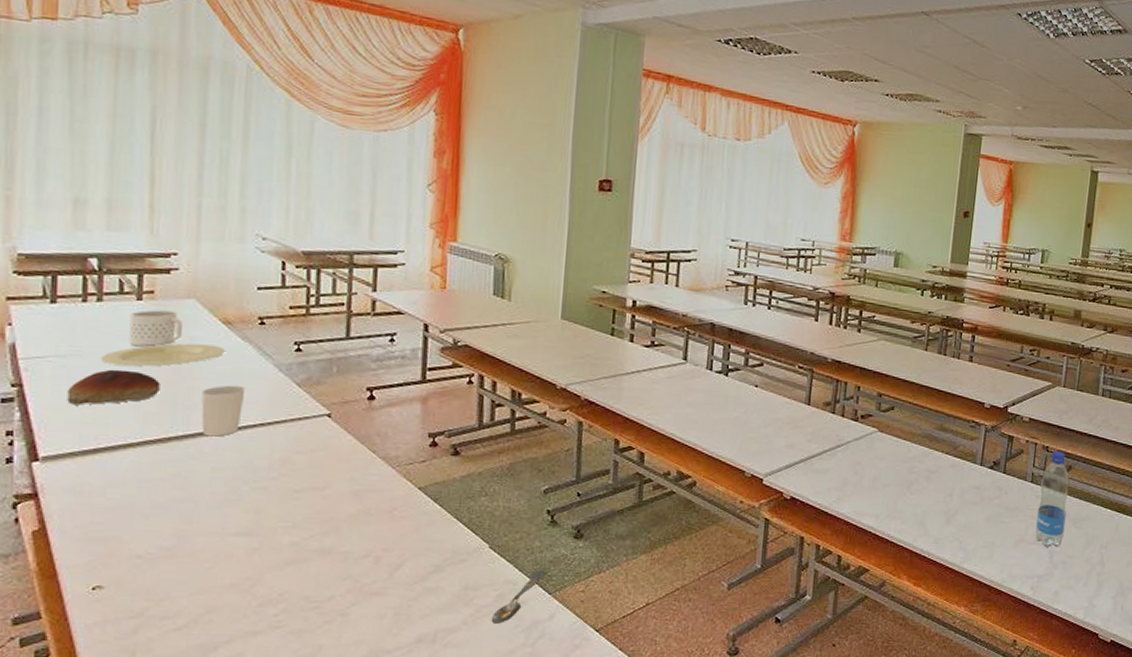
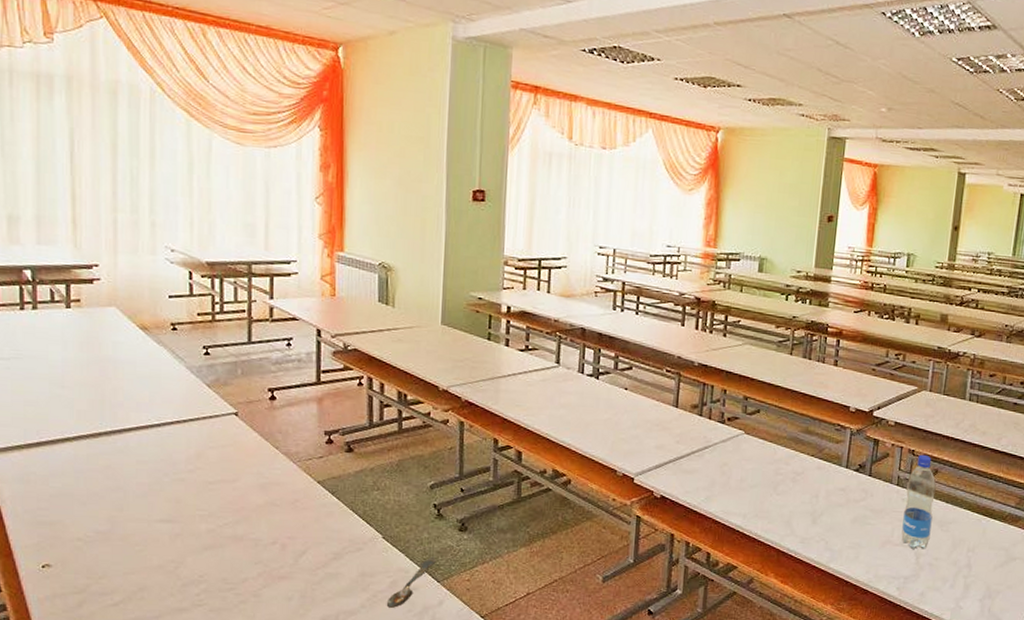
bread roll: present [67,369,160,405] -> none [12,370,90,403]
plate: present [101,343,226,366] -> none [39,347,144,368]
mug: present [129,310,184,347] -> none [61,317,107,351]
cup: present [201,385,246,437] -> none [125,385,163,433]

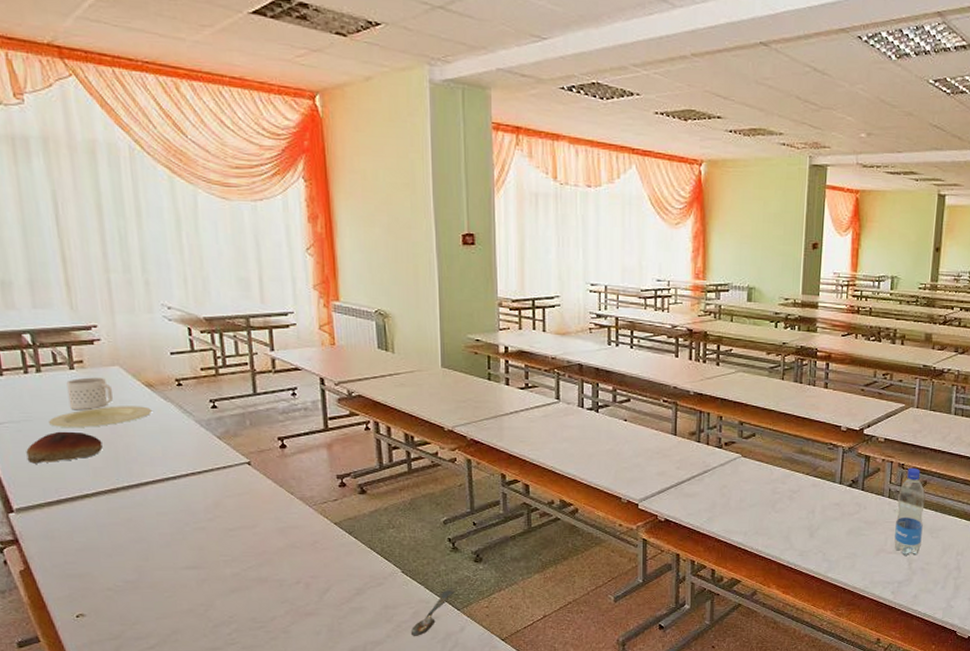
bread roll: none [12,370,90,403] -> present [26,431,103,464]
plate: none [39,347,144,368] -> present [49,406,153,427]
mug: none [61,317,107,351] -> present [66,377,113,411]

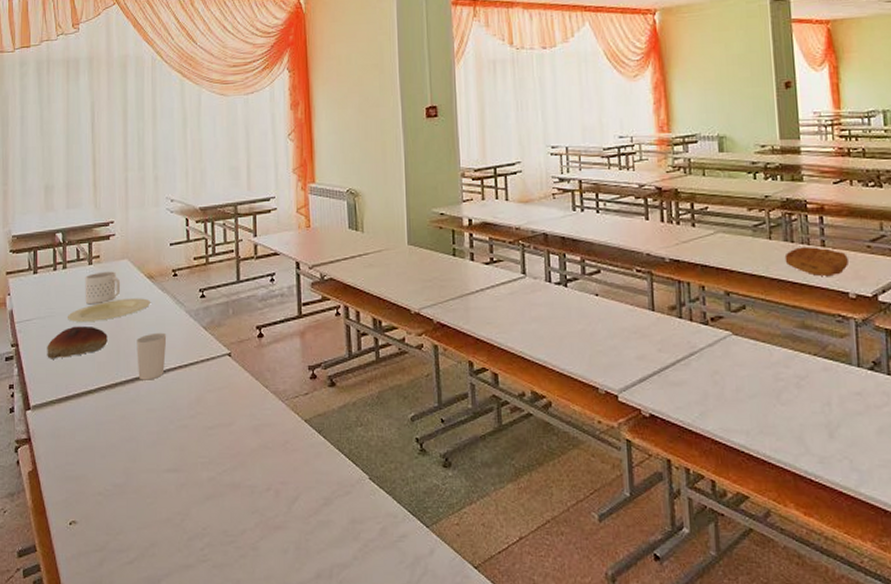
cup: none [138,440,175,486] -> present [136,332,167,380]
spoon: present [410,587,455,636] -> none [378,498,423,559]
bread: none [793,388,845,412] -> present [784,247,848,276]

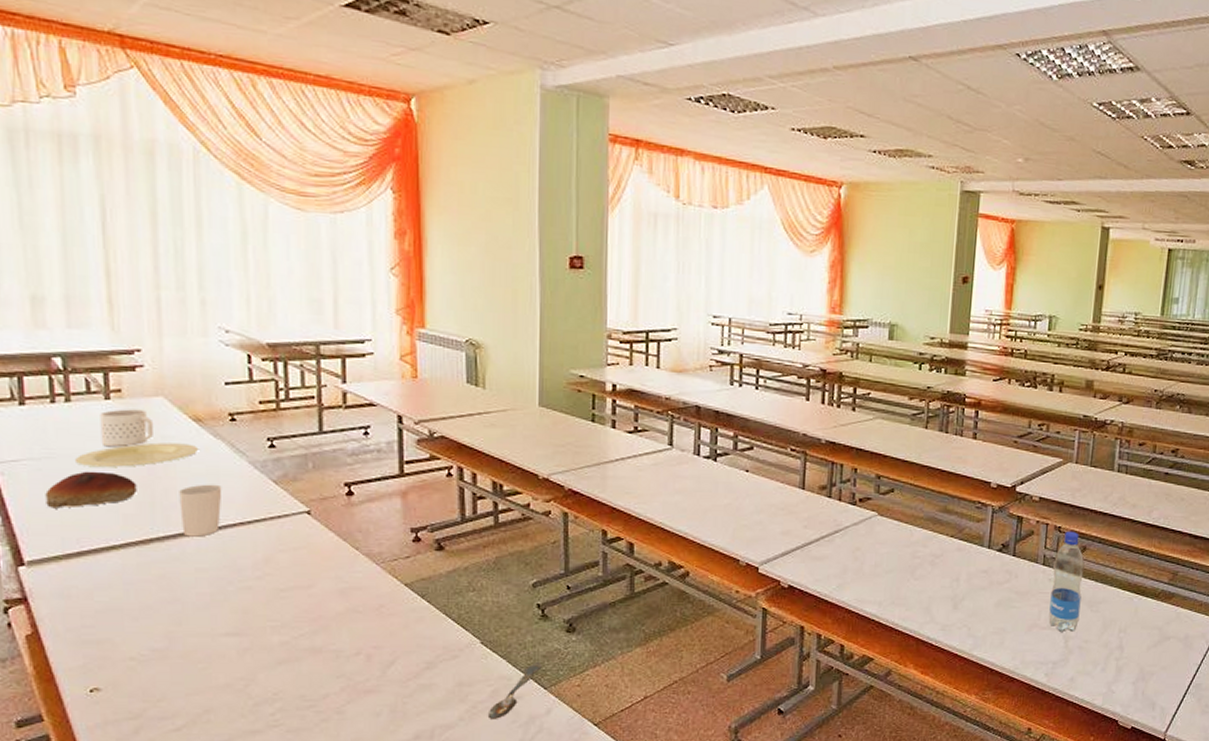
spoon: none [378,498,423,559] -> present [487,661,542,719]
bread: present [784,247,848,276] -> none [937,438,995,466]

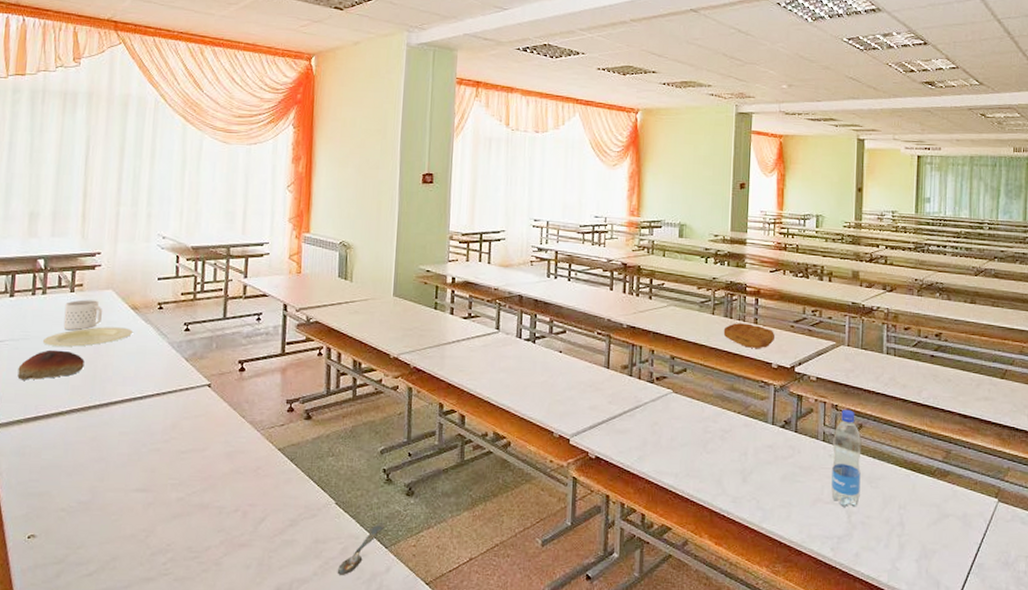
cup: present [179,484,222,537] -> none [113,361,147,405]
bread: none [937,438,995,466] -> present [723,323,775,348]

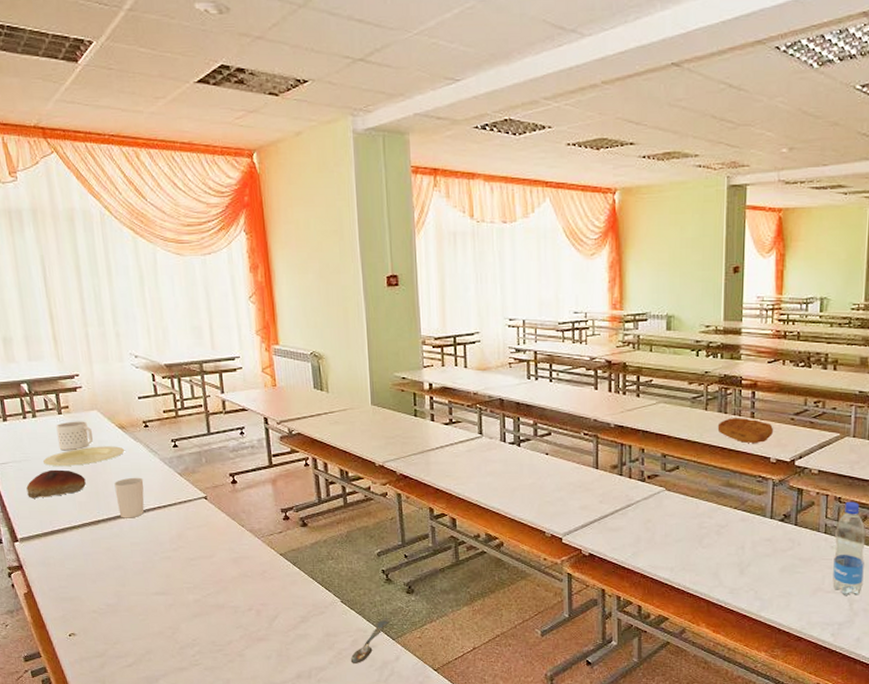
cup: none [113,361,147,405] -> present [114,477,145,518]

